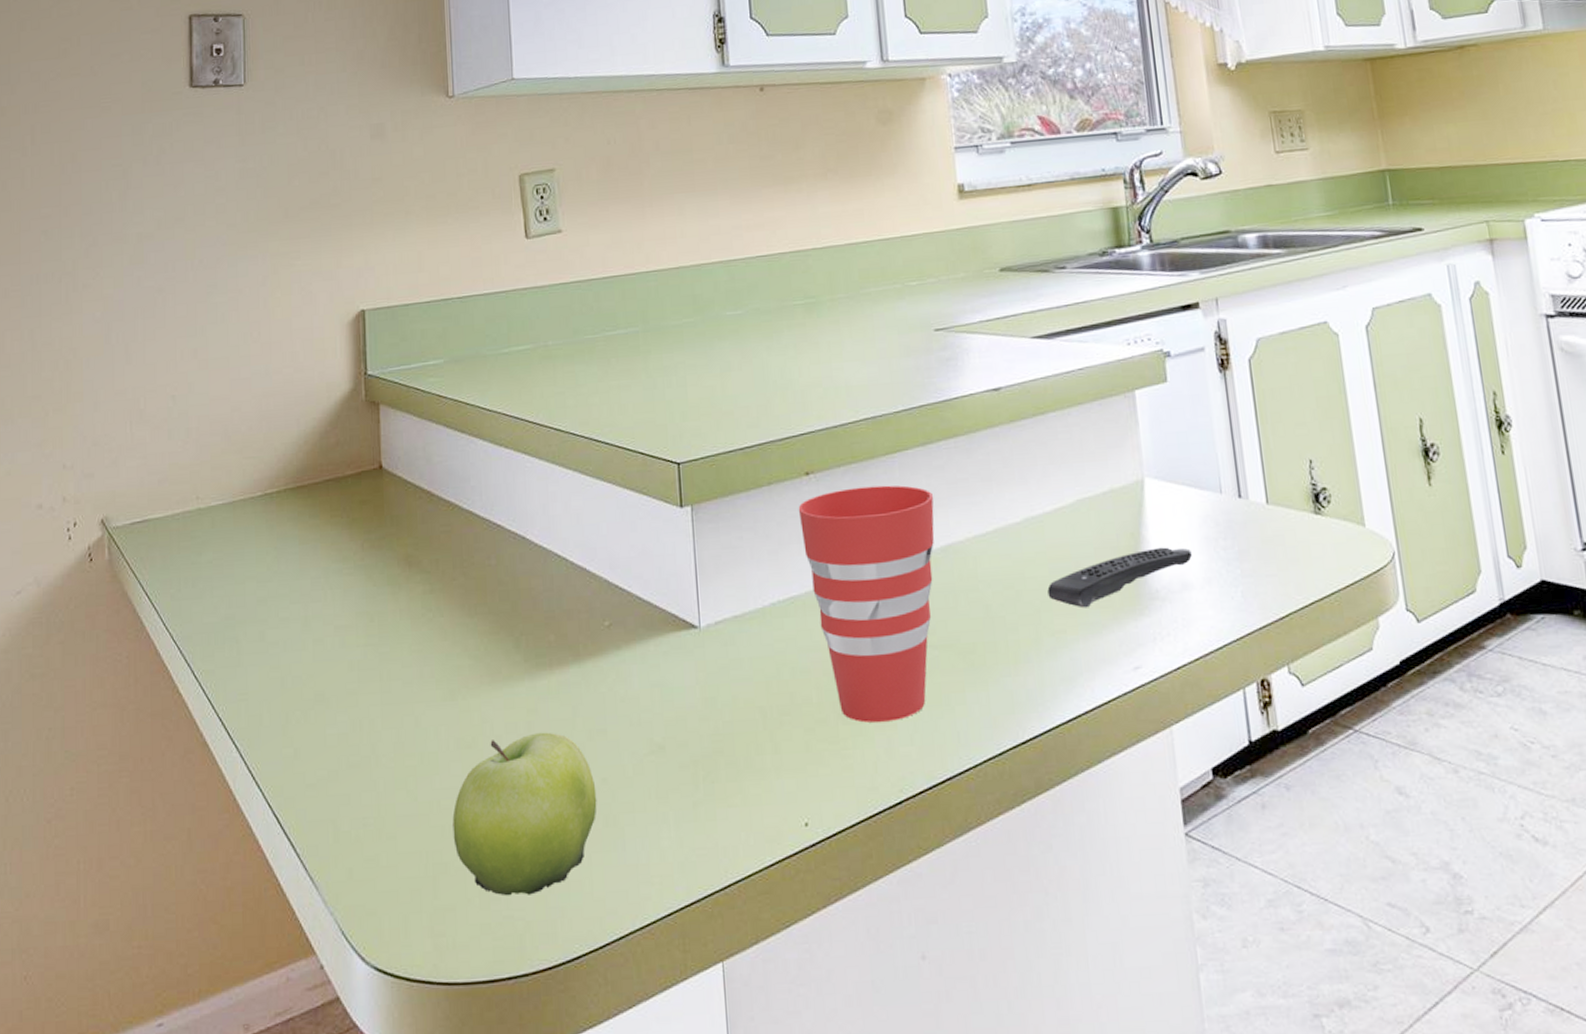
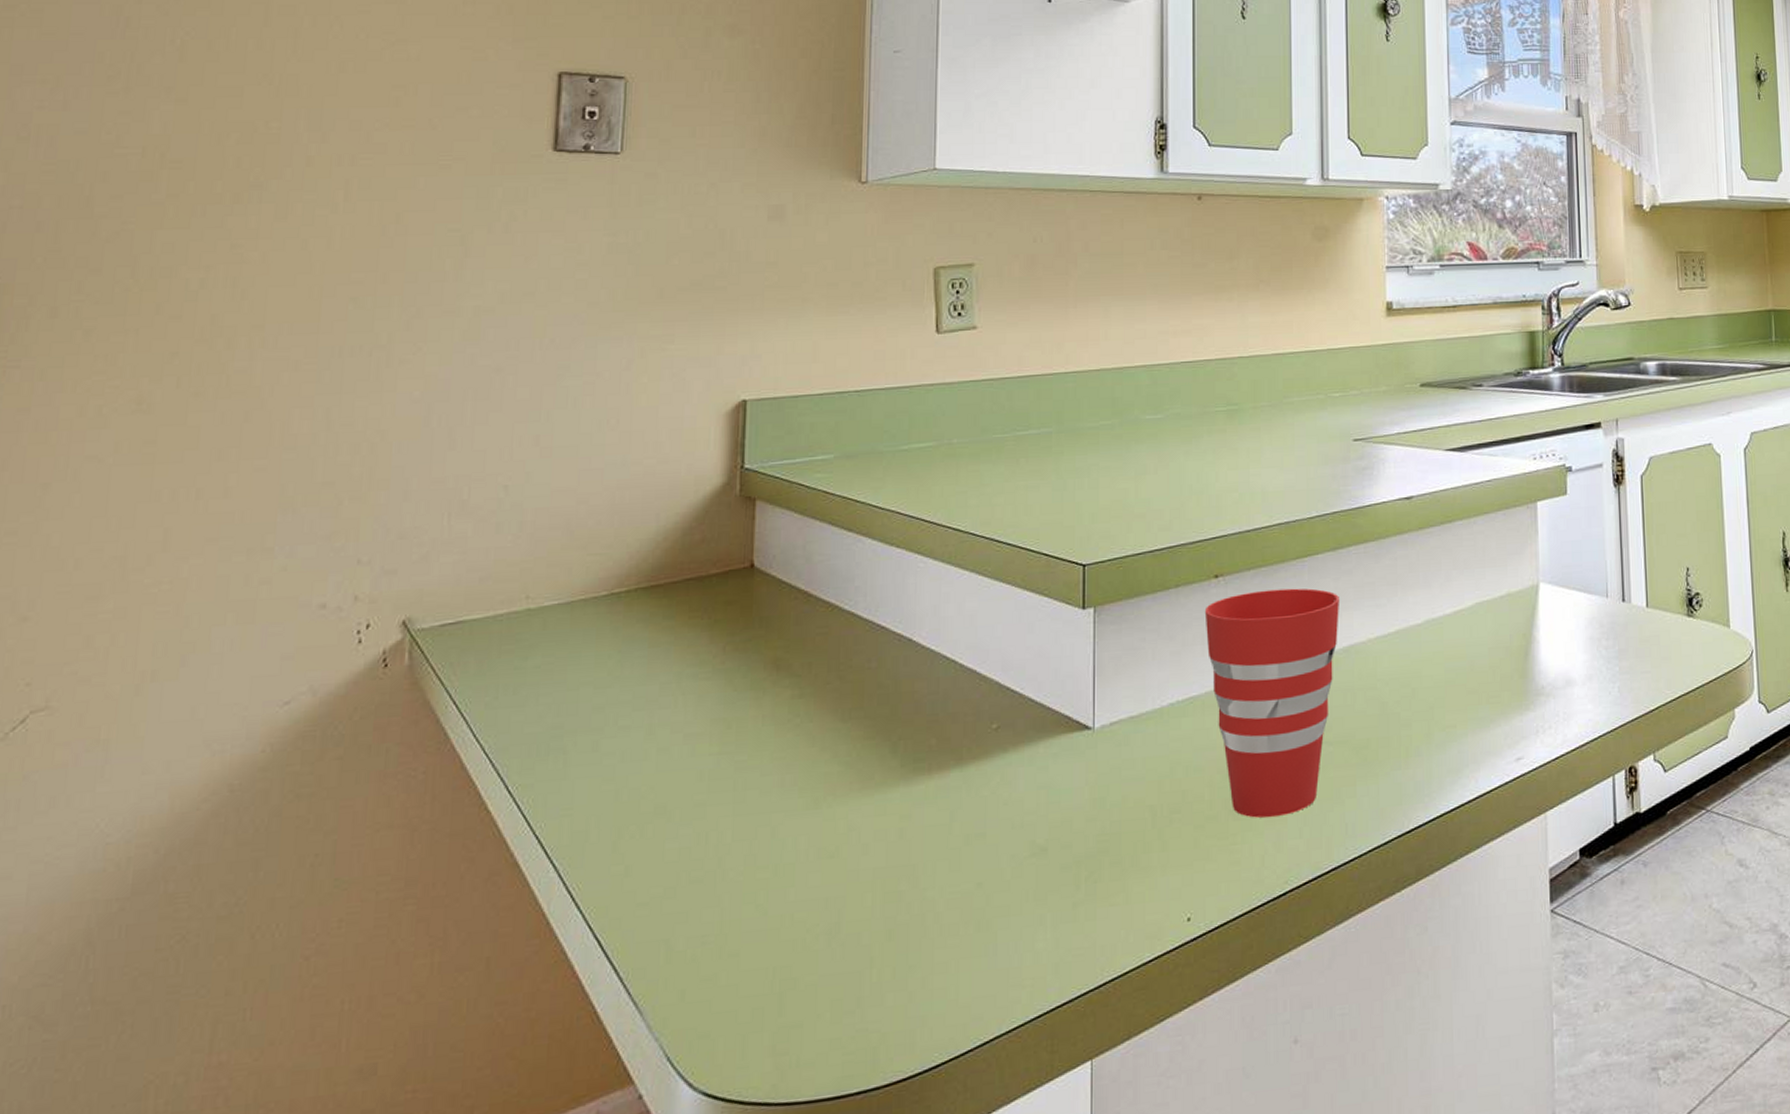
fruit: present [452,732,597,896] -> none [806,838,970,1009]
remote control: present [1047,547,1192,608] -> none [1442,646,1577,704]

